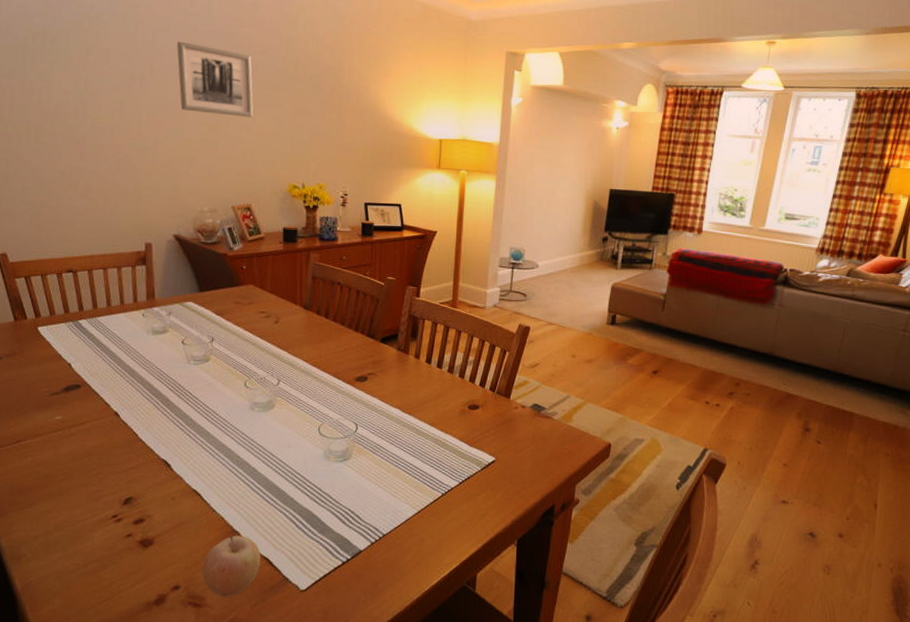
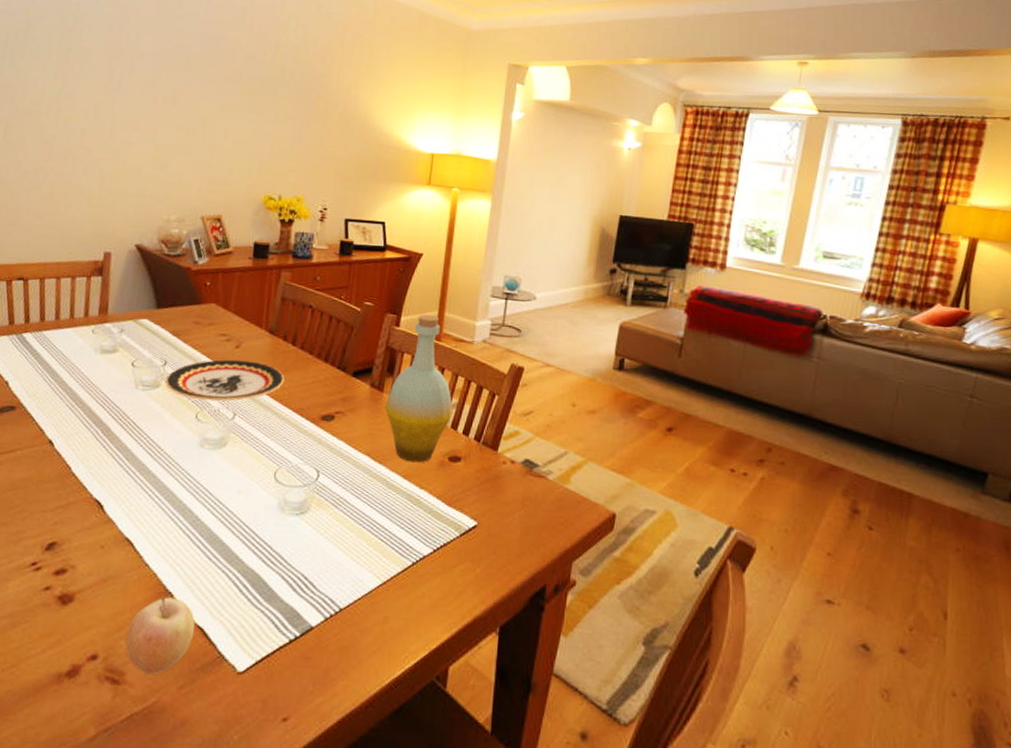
wall art: present [176,41,254,118] -> none [157,42,236,123]
plate: none [213,333,321,371] -> present [164,359,285,402]
bottle: none [410,285,470,412] -> present [384,314,453,463]

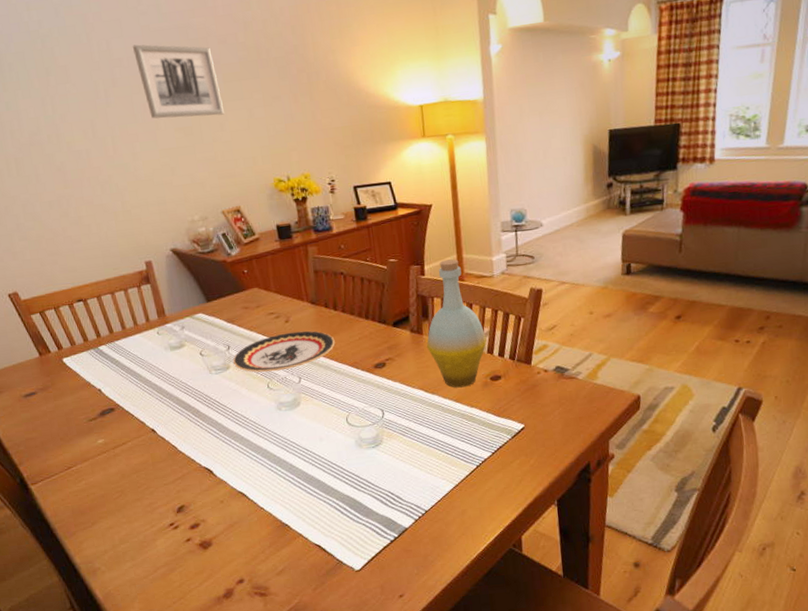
fruit: present [125,596,195,674] -> none [260,527,314,585]
wall art: none [157,42,236,123] -> present [132,44,225,119]

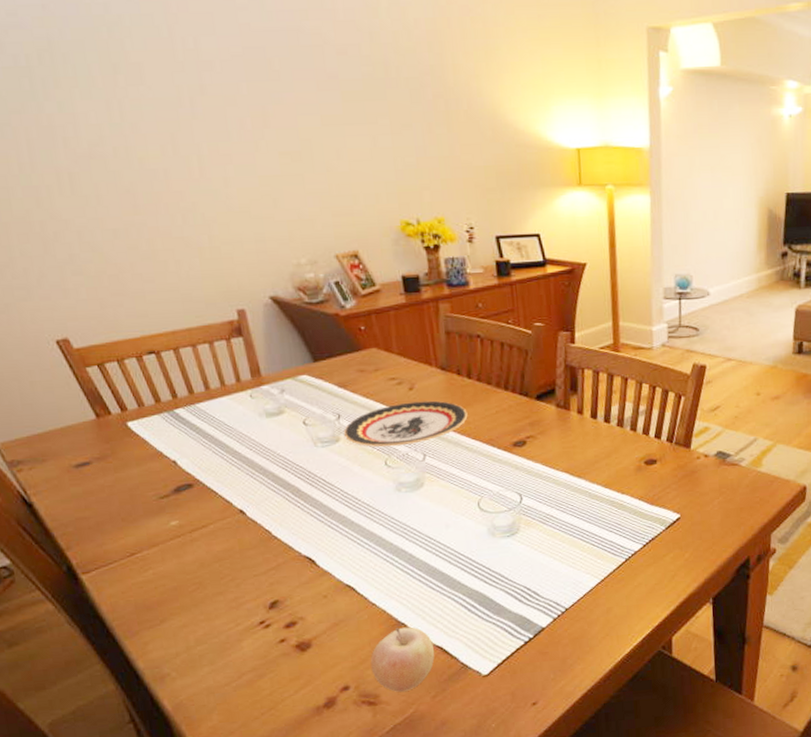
wall art: present [132,44,225,119] -> none [227,46,343,141]
fruit: none [260,527,314,585] -> present [370,626,435,692]
bottle: present [426,259,487,388] -> none [573,327,642,472]

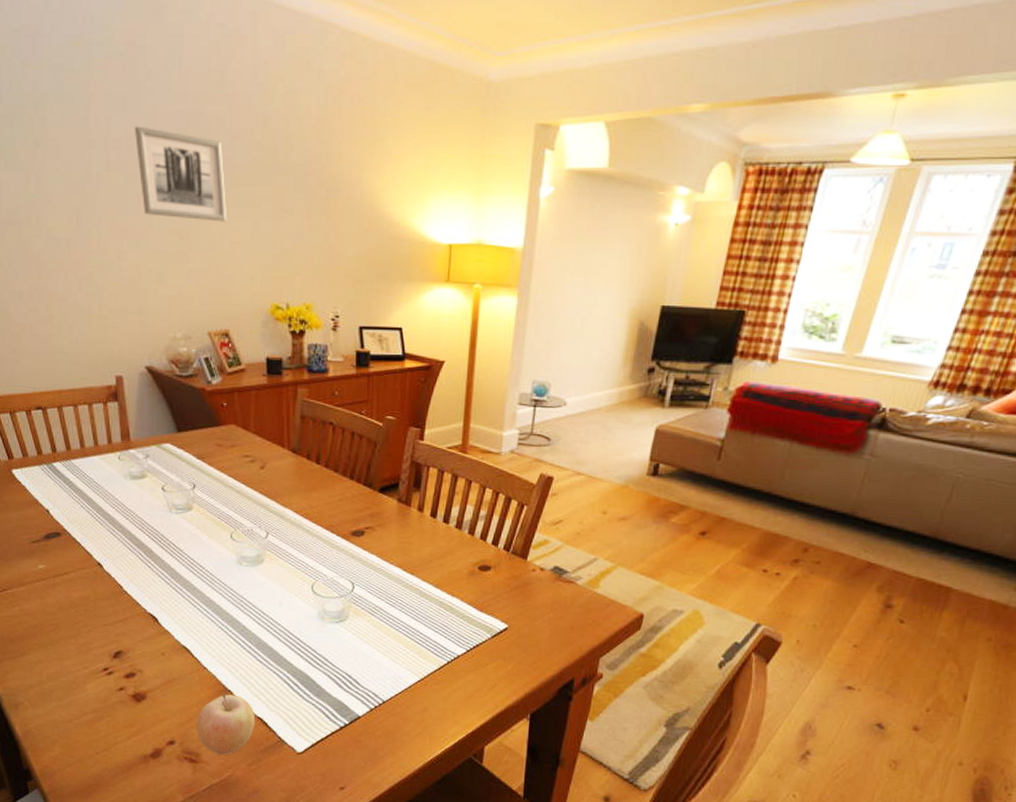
wall art: none [227,46,343,141] -> present [134,126,227,222]
plate: present [343,400,468,448] -> none [196,480,312,522]

